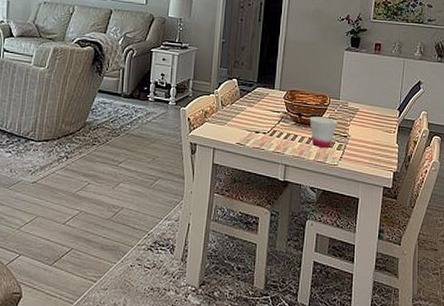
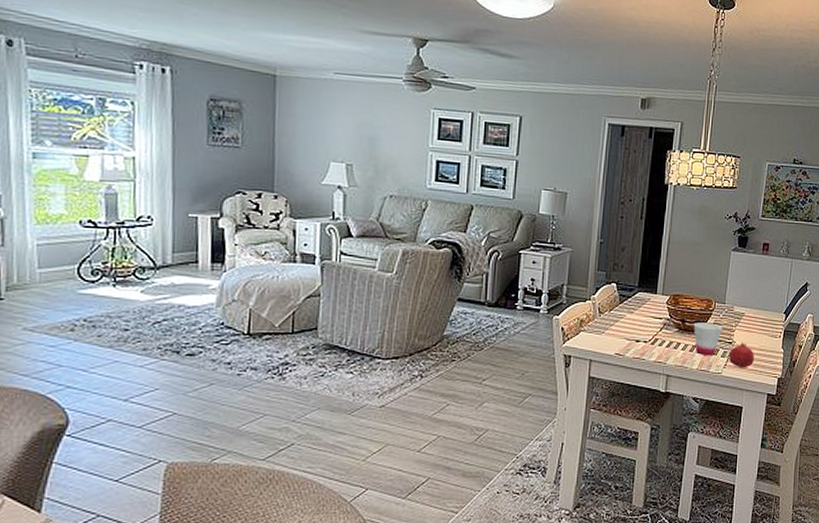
fruit: none [345,136,369,161] -> present [729,342,754,368]

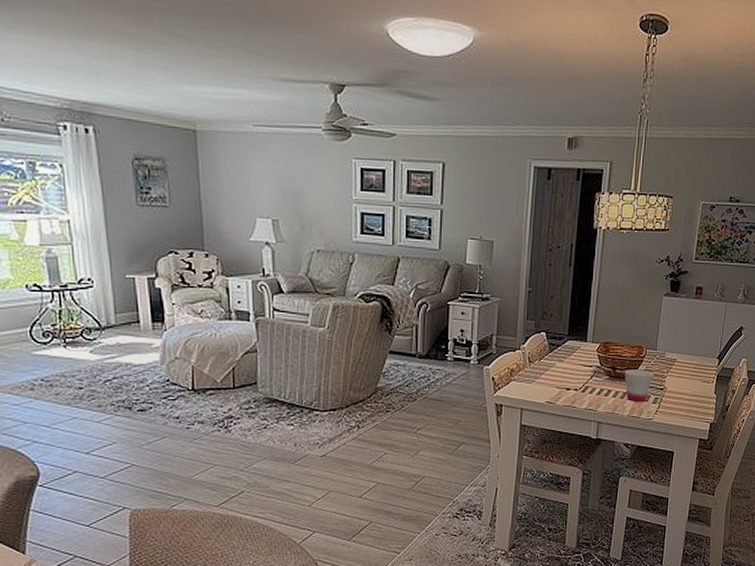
fruit: present [729,342,754,368] -> none [661,388,686,414]

